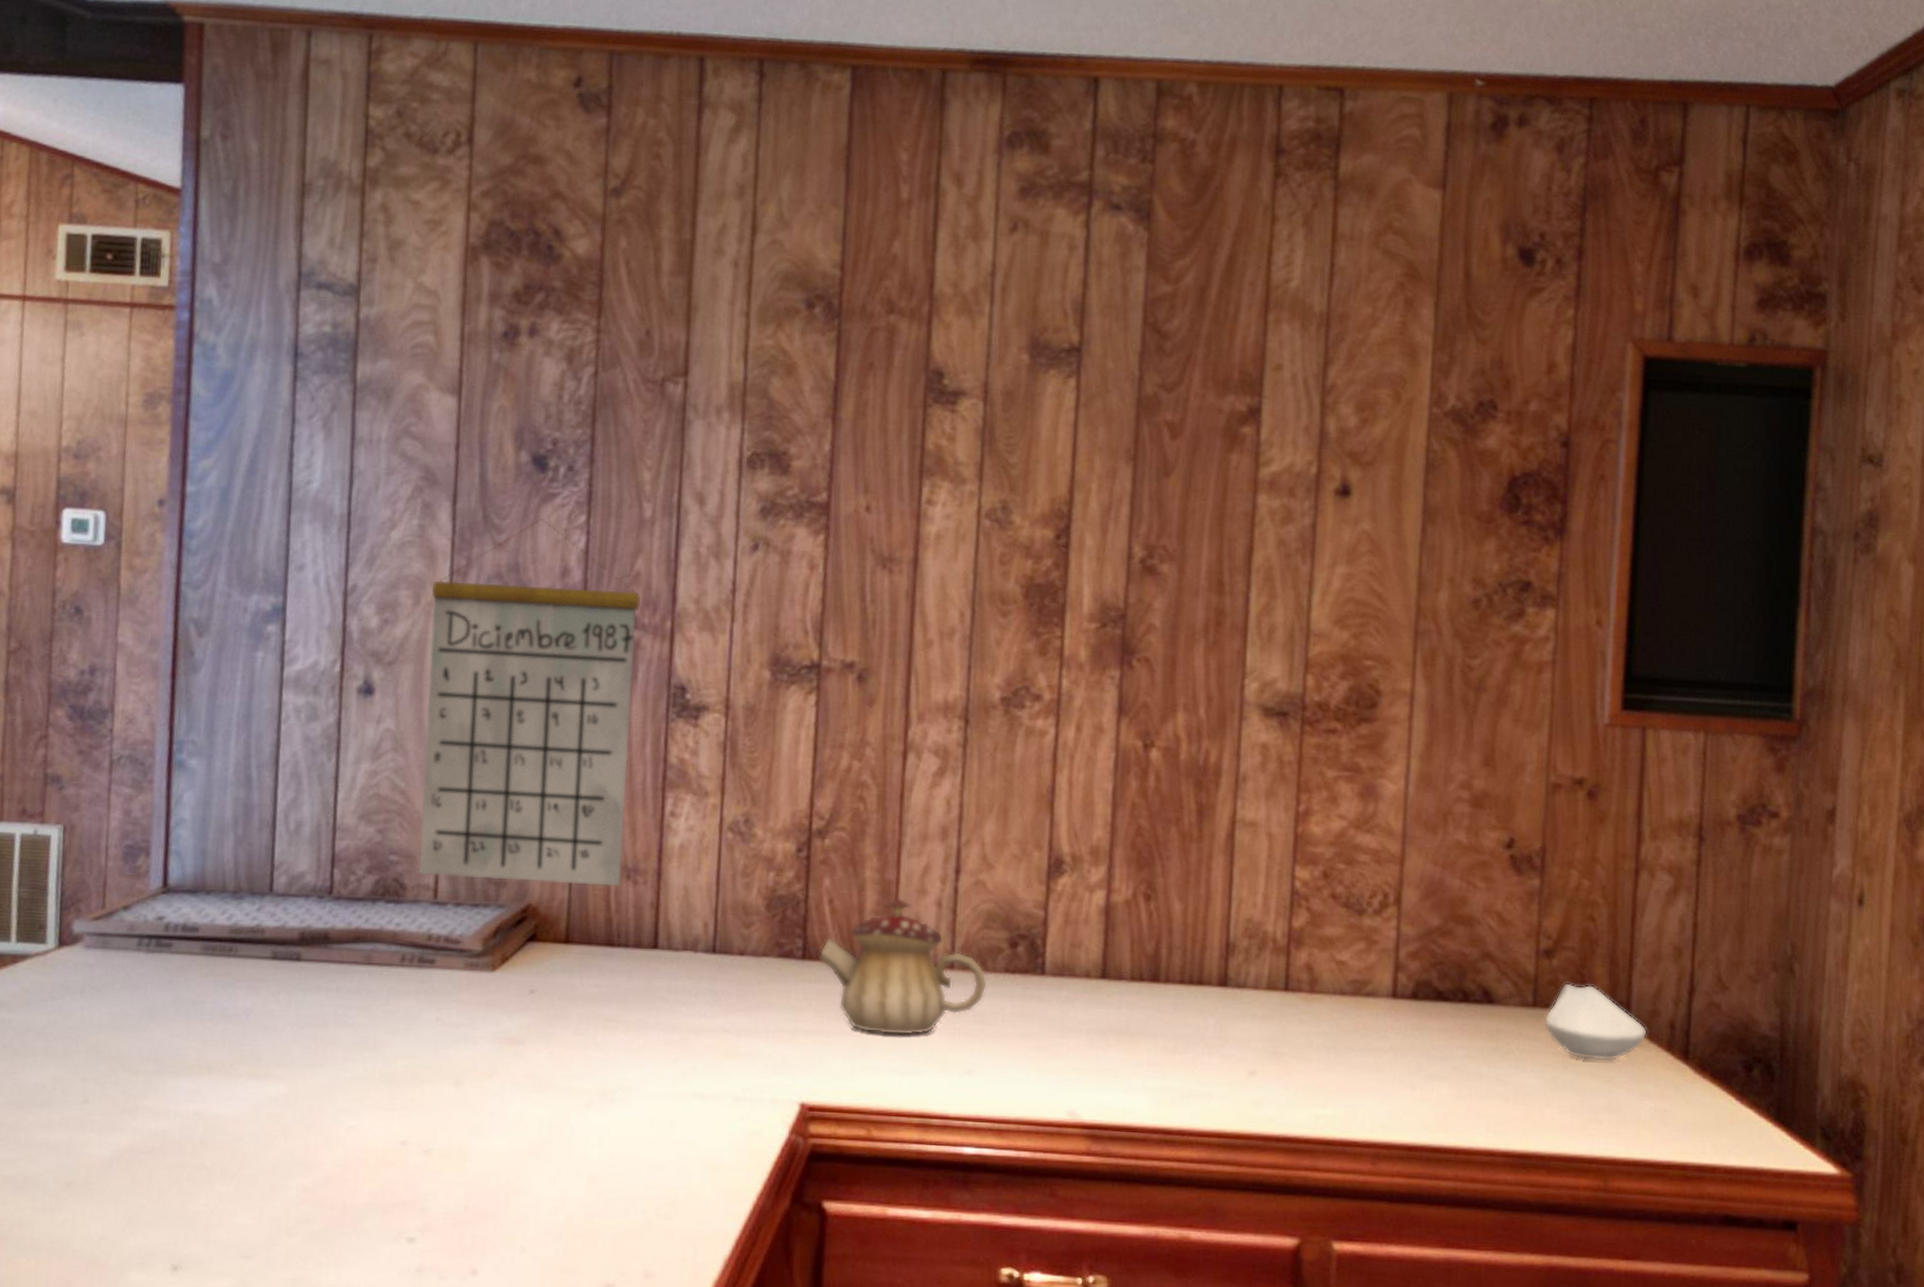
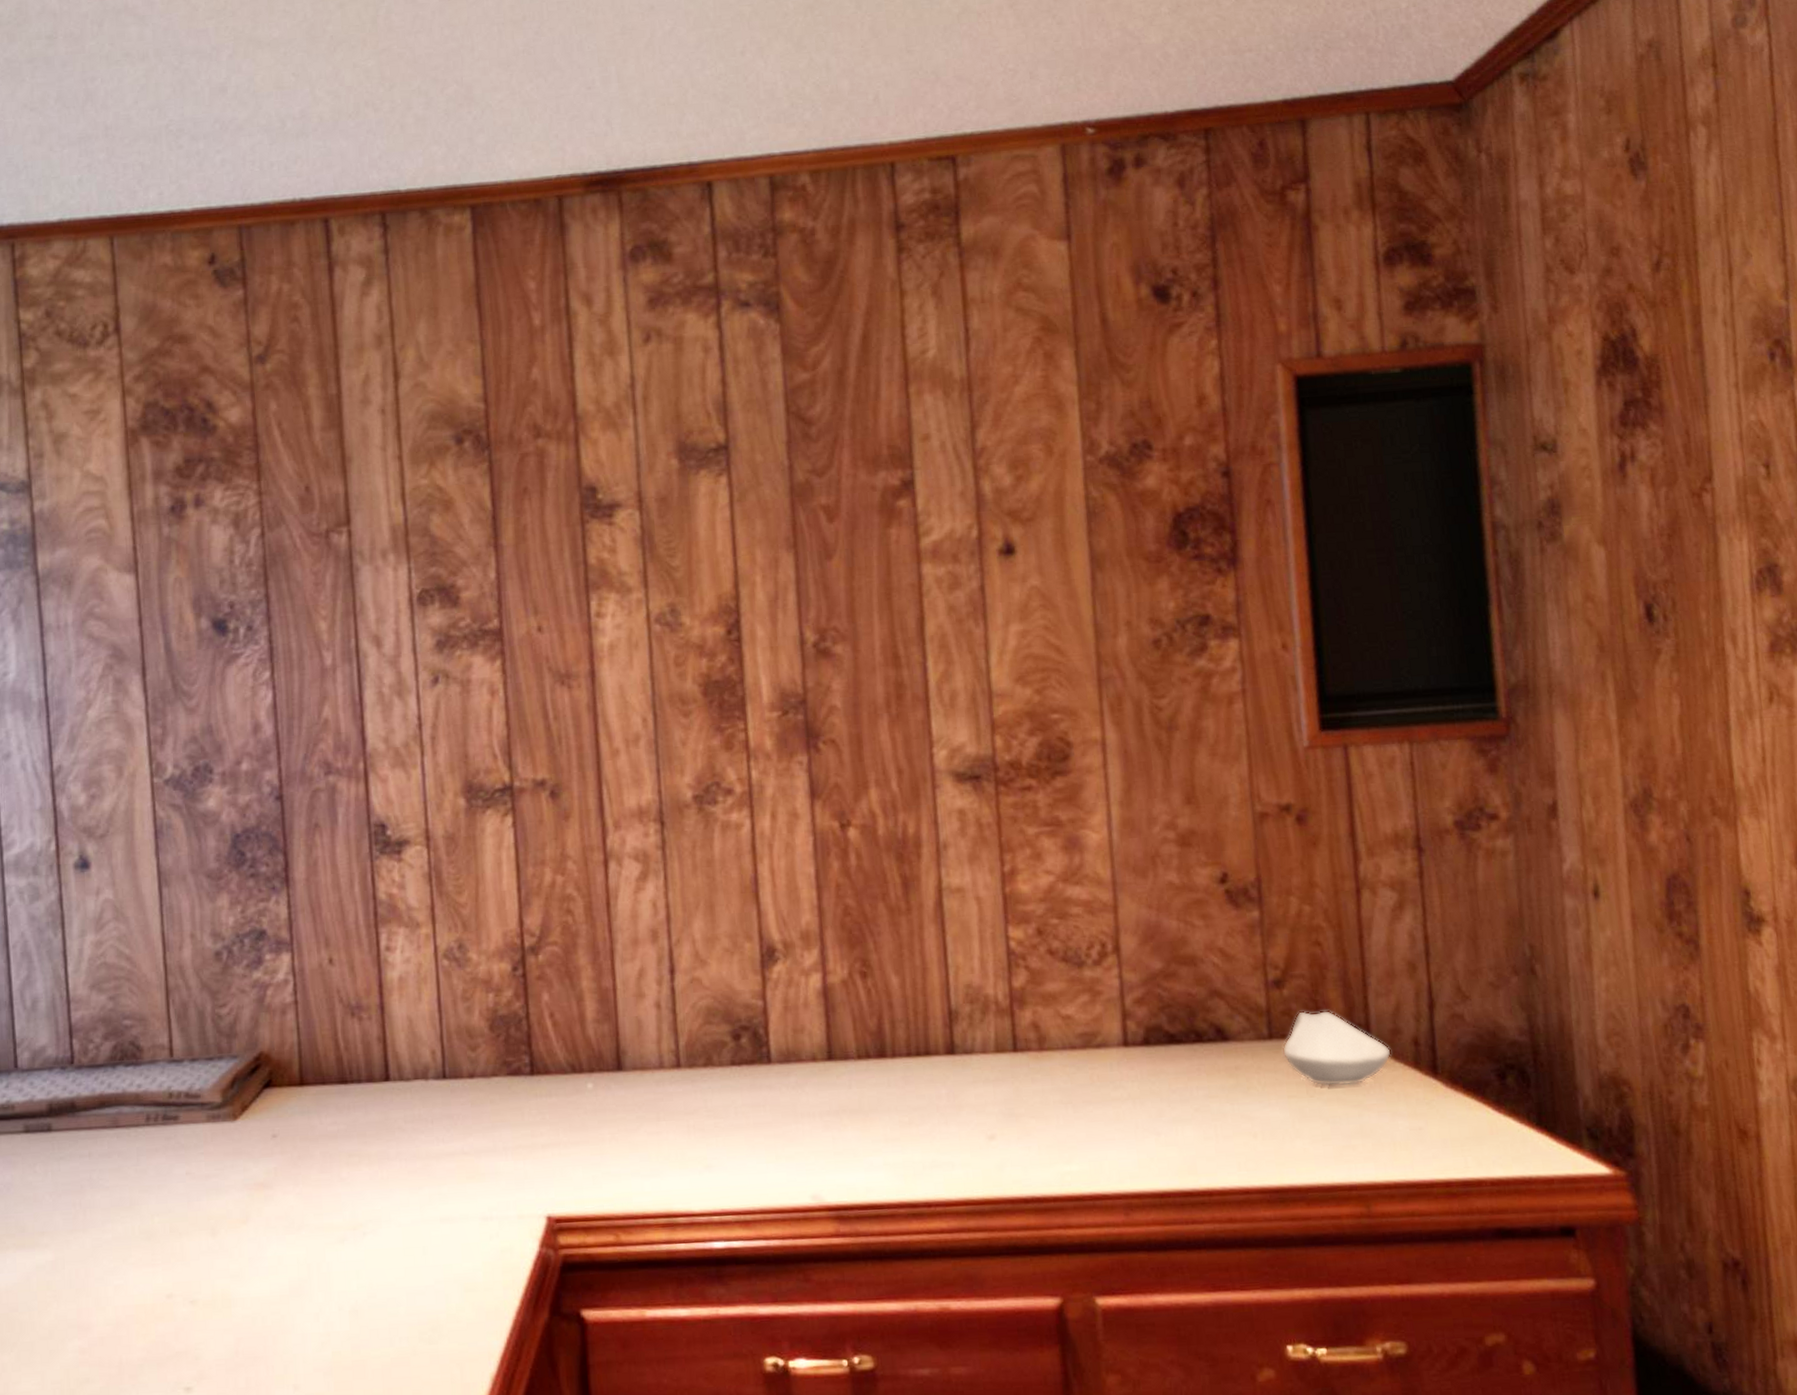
calendar: present [419,519,640,887] -> none [133,680,346,1035]
teapot: present [818,898,987,1035] -> none [546,1004,716,1140]

